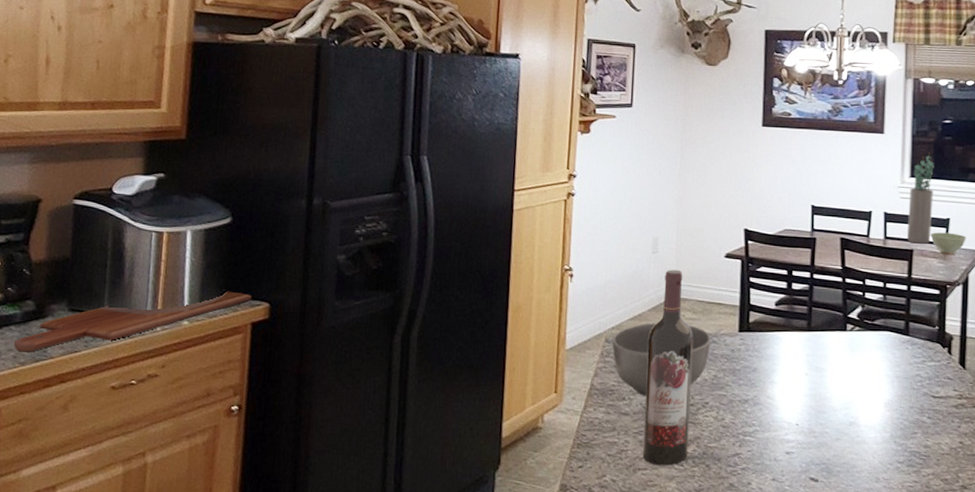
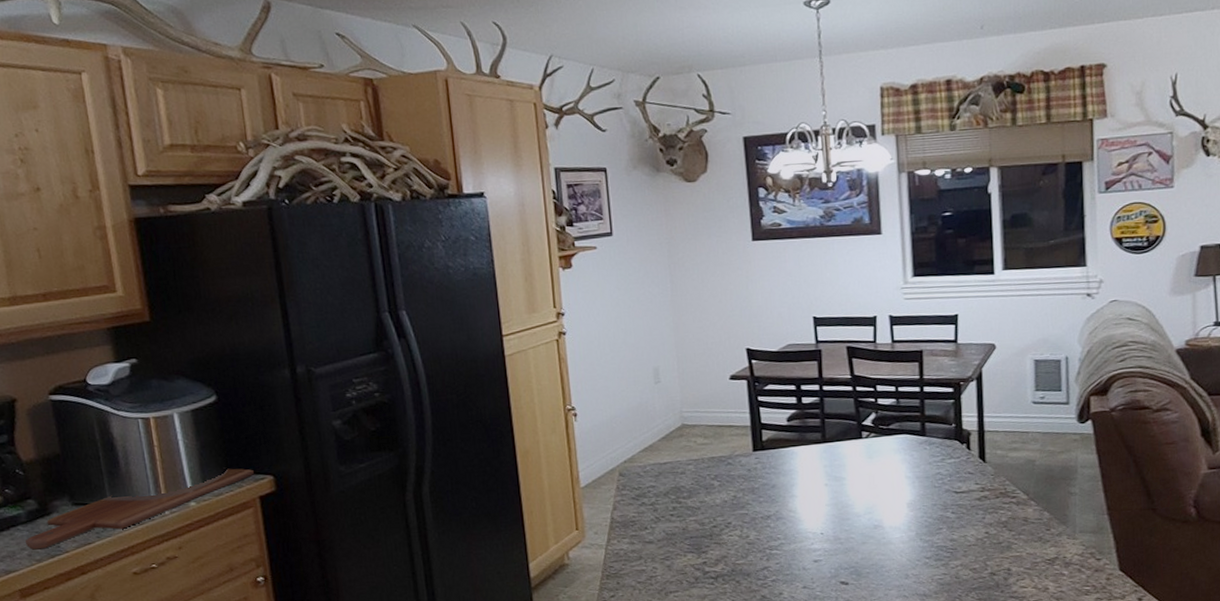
bowl: present [611,323,712,396] -> none [625,450,727,523]
wine bottle: present [642,269,693,466] -> none [662,397,717,587]
vase: present [906,152,934,245] -> none [913,248,940,345]
bowl: present [930,232,966,256] -> none [939,329,977,352]

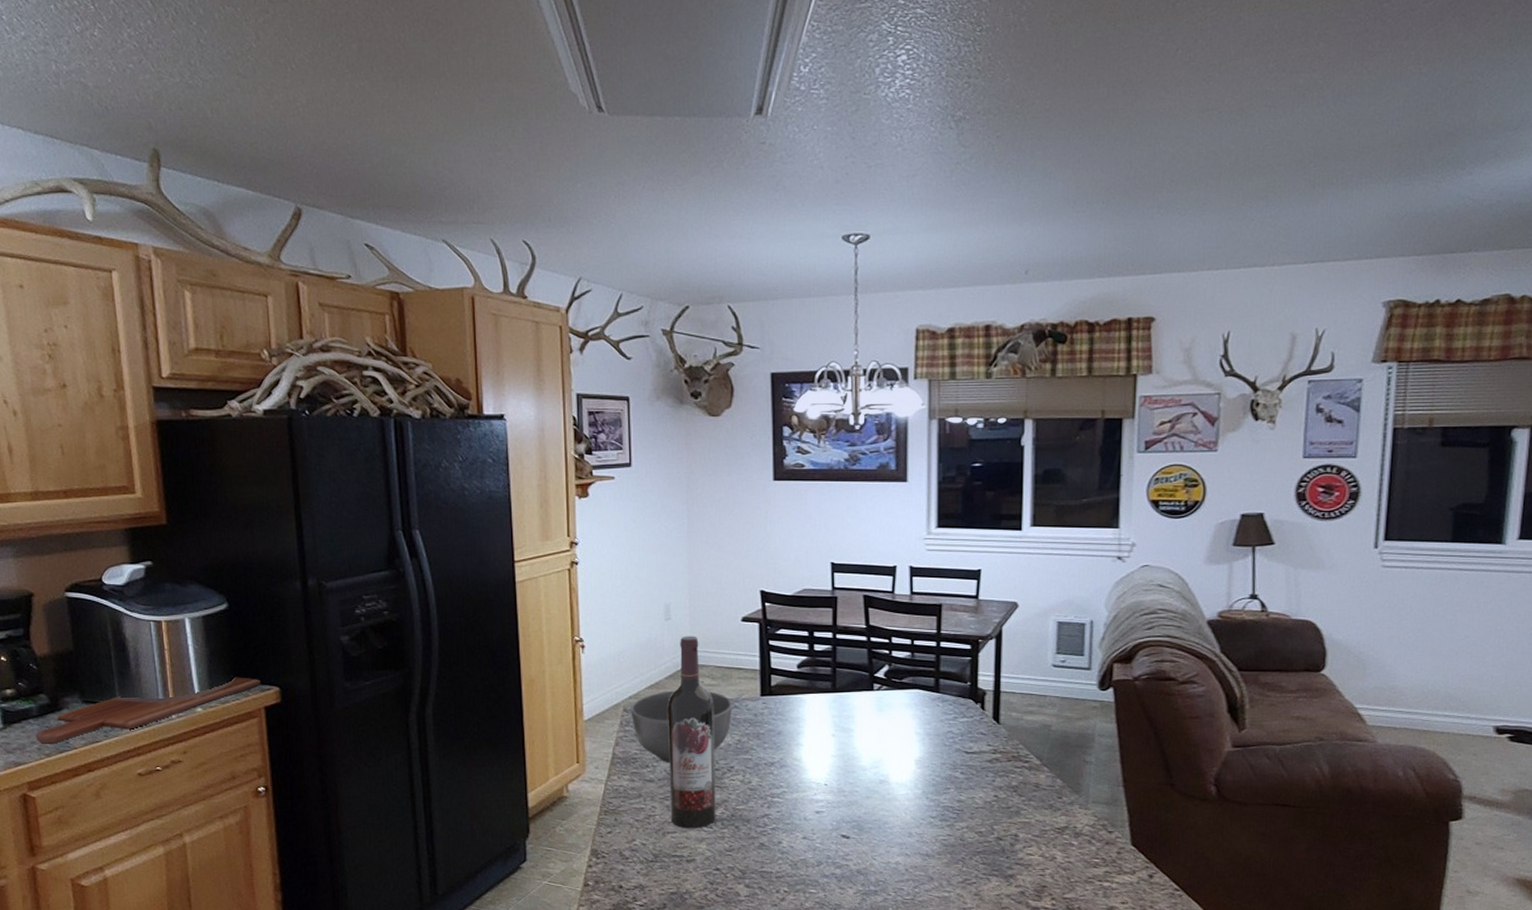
bowl: none [625,450,727,523] -> present [630,690,733,763]
wine bottle: none [662,397,717,587] -> present [668,636,716,829]

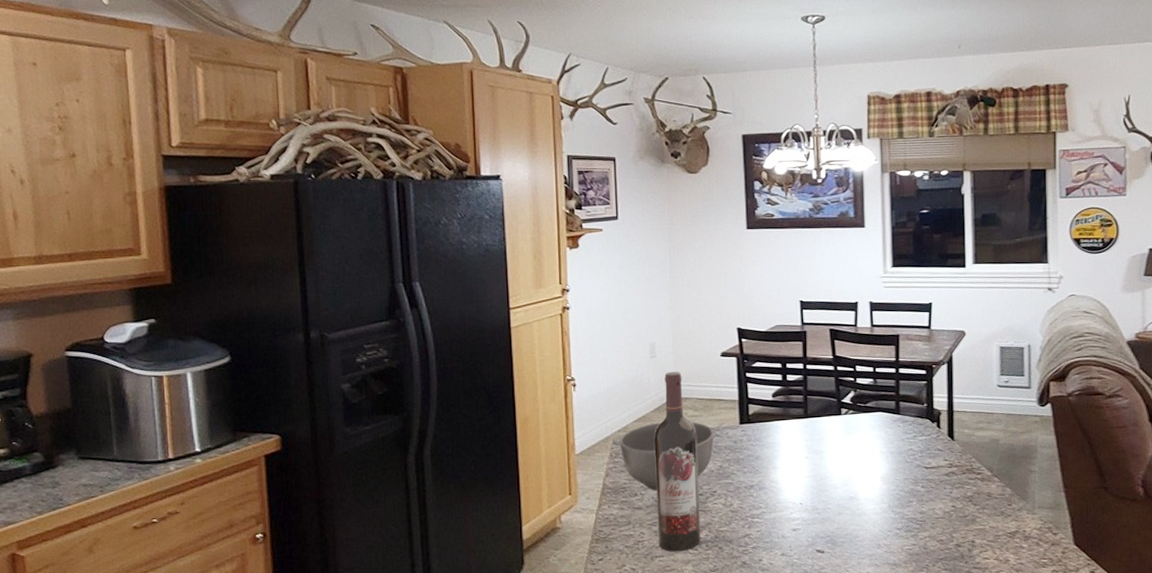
cutting board: present [36,677,260,744] -> none [28,427,261,502]

